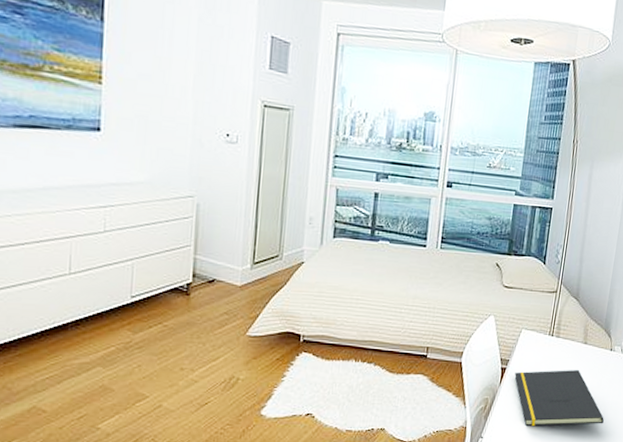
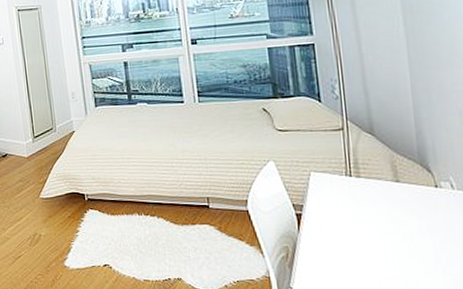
notepad: present [514,369,604,427] -> none [314,211,450,277]

